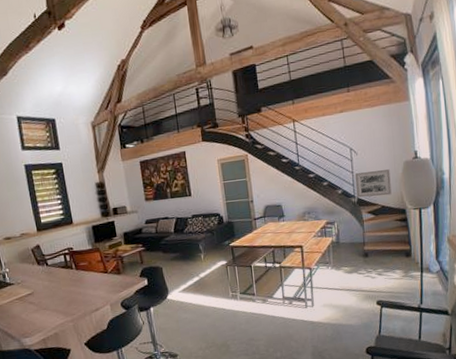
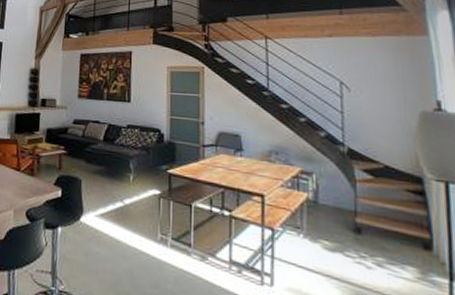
wall art: present [354,169,392,198] -> none [345,115,401,153]

